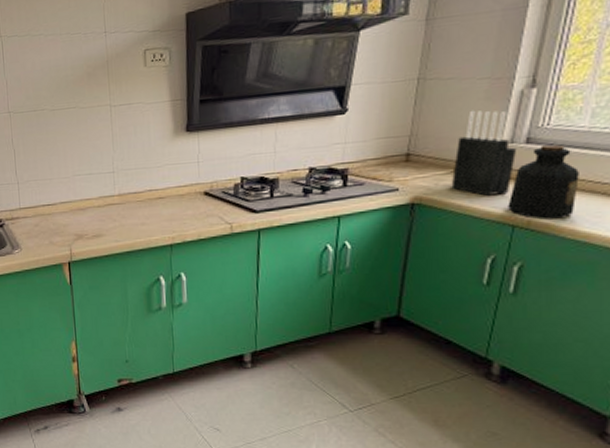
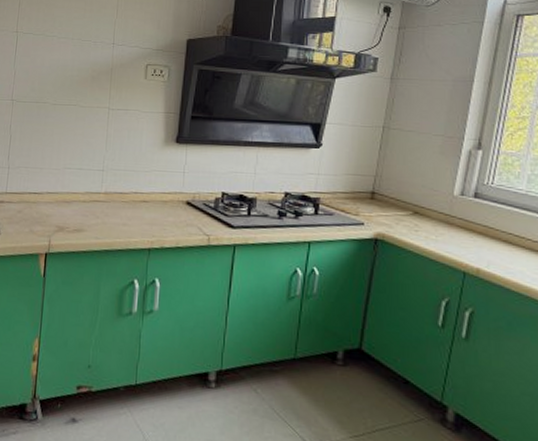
knife block: present [451,110,517,196] -> none [410,161,467,242]
bottle: present [508,144,579,219] -> none [459,200,520,271]

